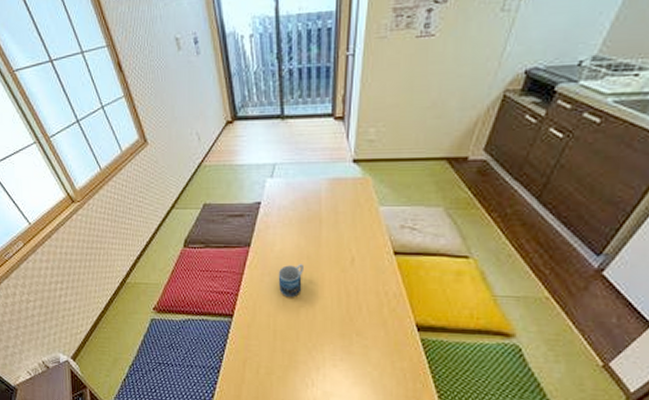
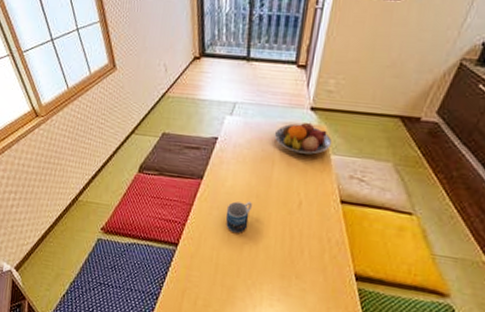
fruit bowl: none [318,175,379,208] -> present [274,122,333,154]

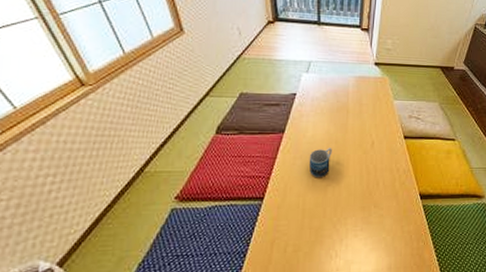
fruit bowl: present [274,122,333,154] -> none [346,75,394,101]

